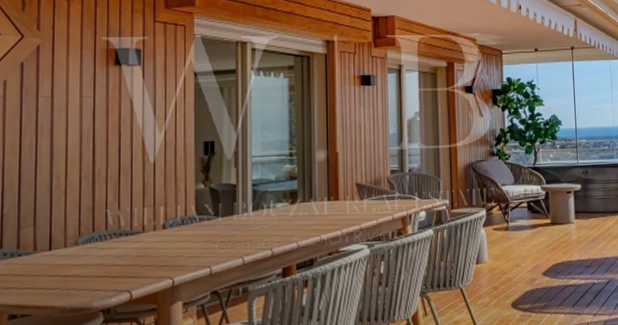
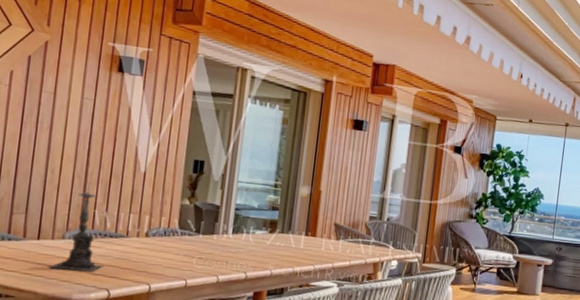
candle holder: none [65,181,122,279] -> present [49,182,104,272]

